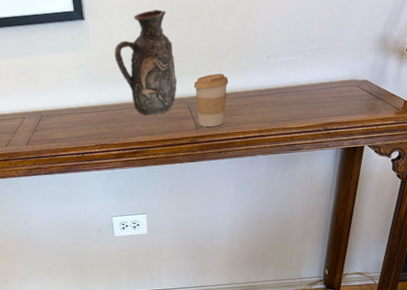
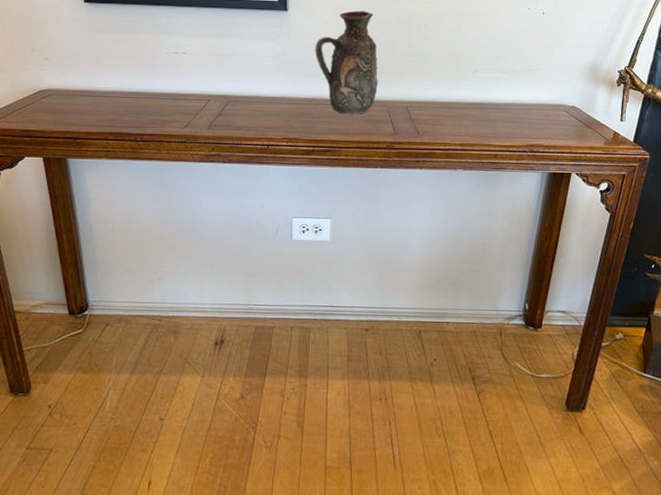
coffee cup: present [193,73,229,128] -> none [395,81,433,135]

